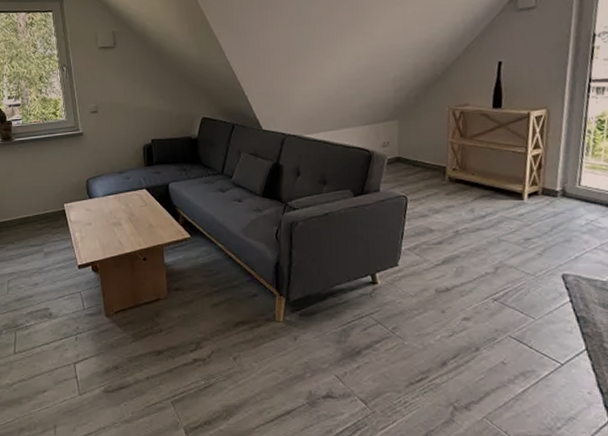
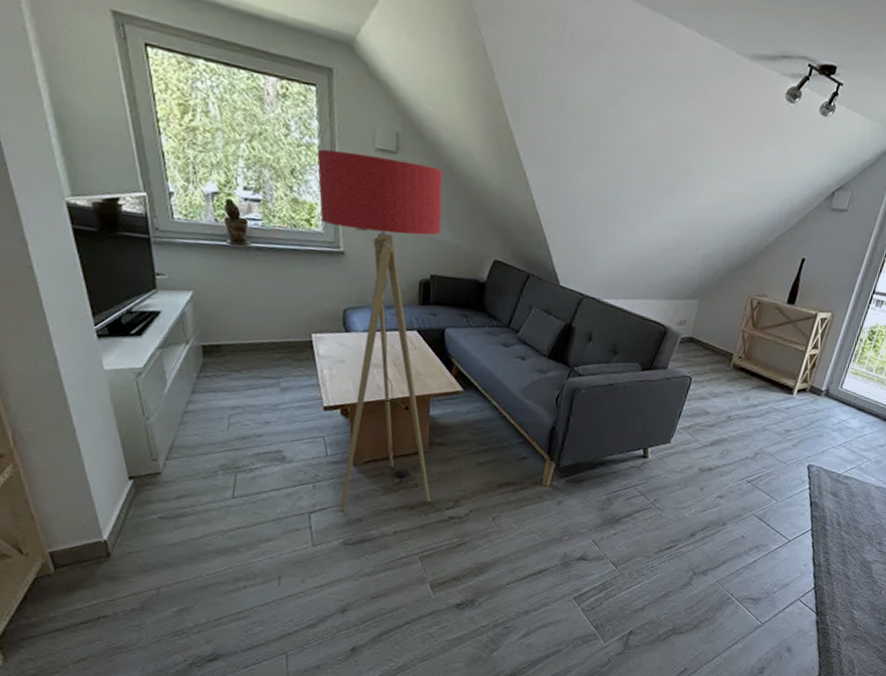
floor lamp: none [57,52,174,360] -> present [317,149,443,511]

